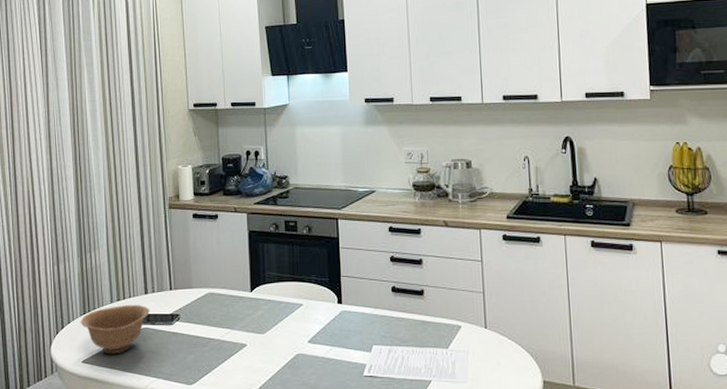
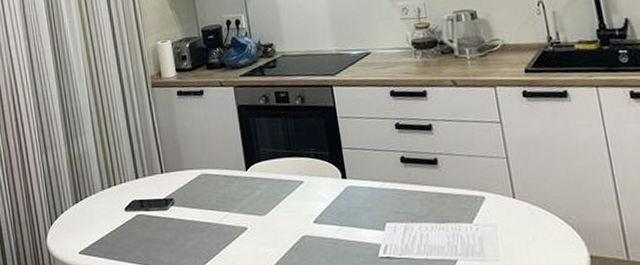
bowl: present [80,304,150,355] -> none [73,190,143,244]

